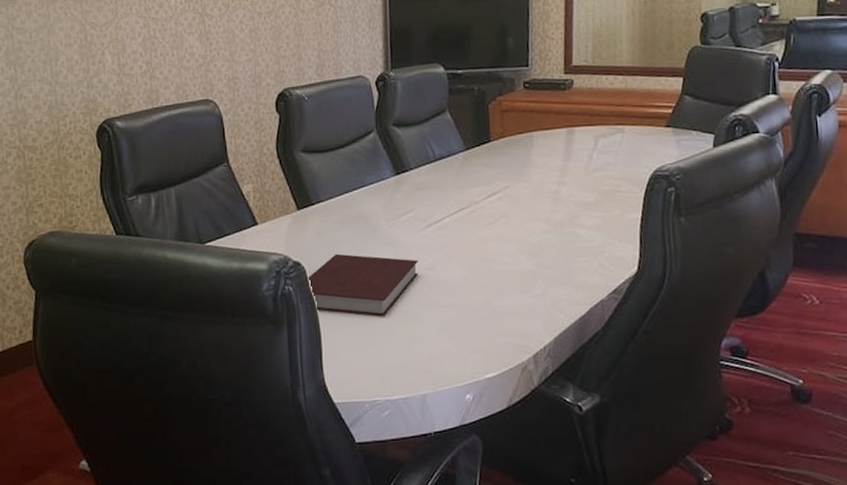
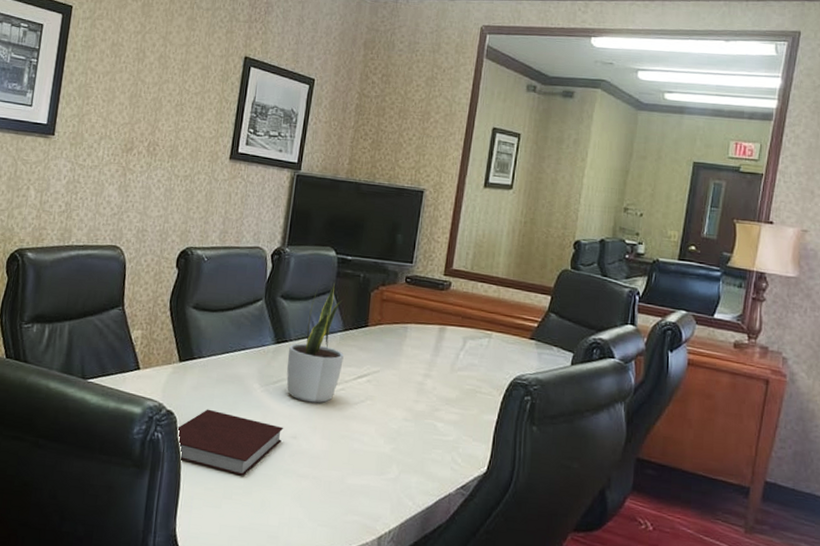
potted plant: none [410,100,470,231] -> present [286,281,344,404]

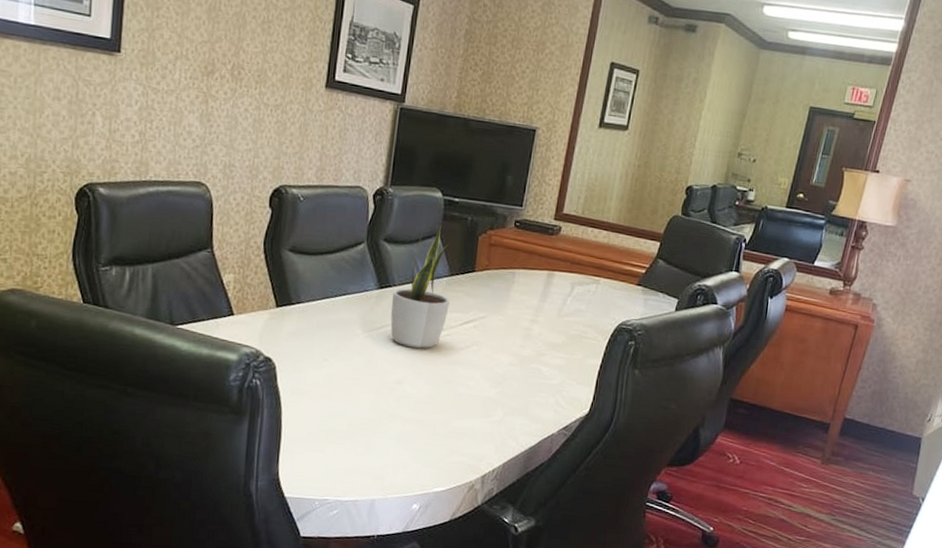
notebook: present [176,409,284,476] -> none [275,355,388,421]

